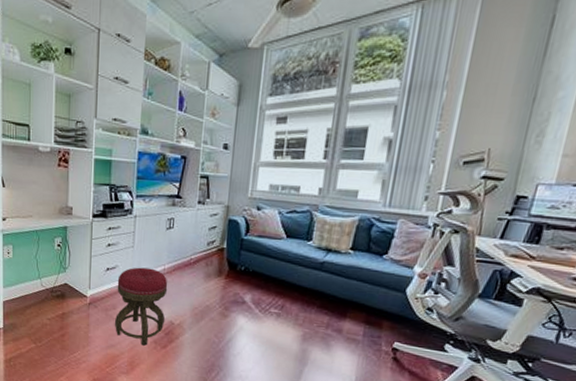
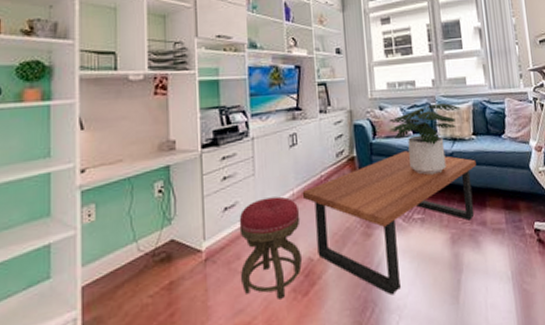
coffee table: none [171,251,347,367] -> present [302,151,476,296]
potted plant: none [263,213,344,279] -> present [388,103,461,175]

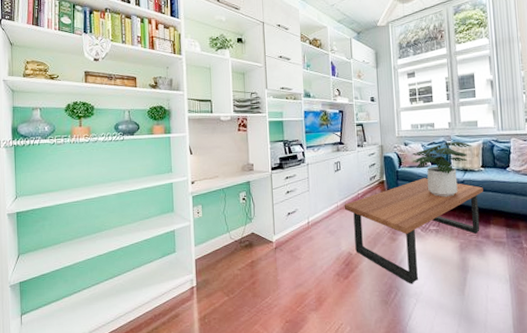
stool: present [239,196,302,300] -> none [298,207,343,280]

